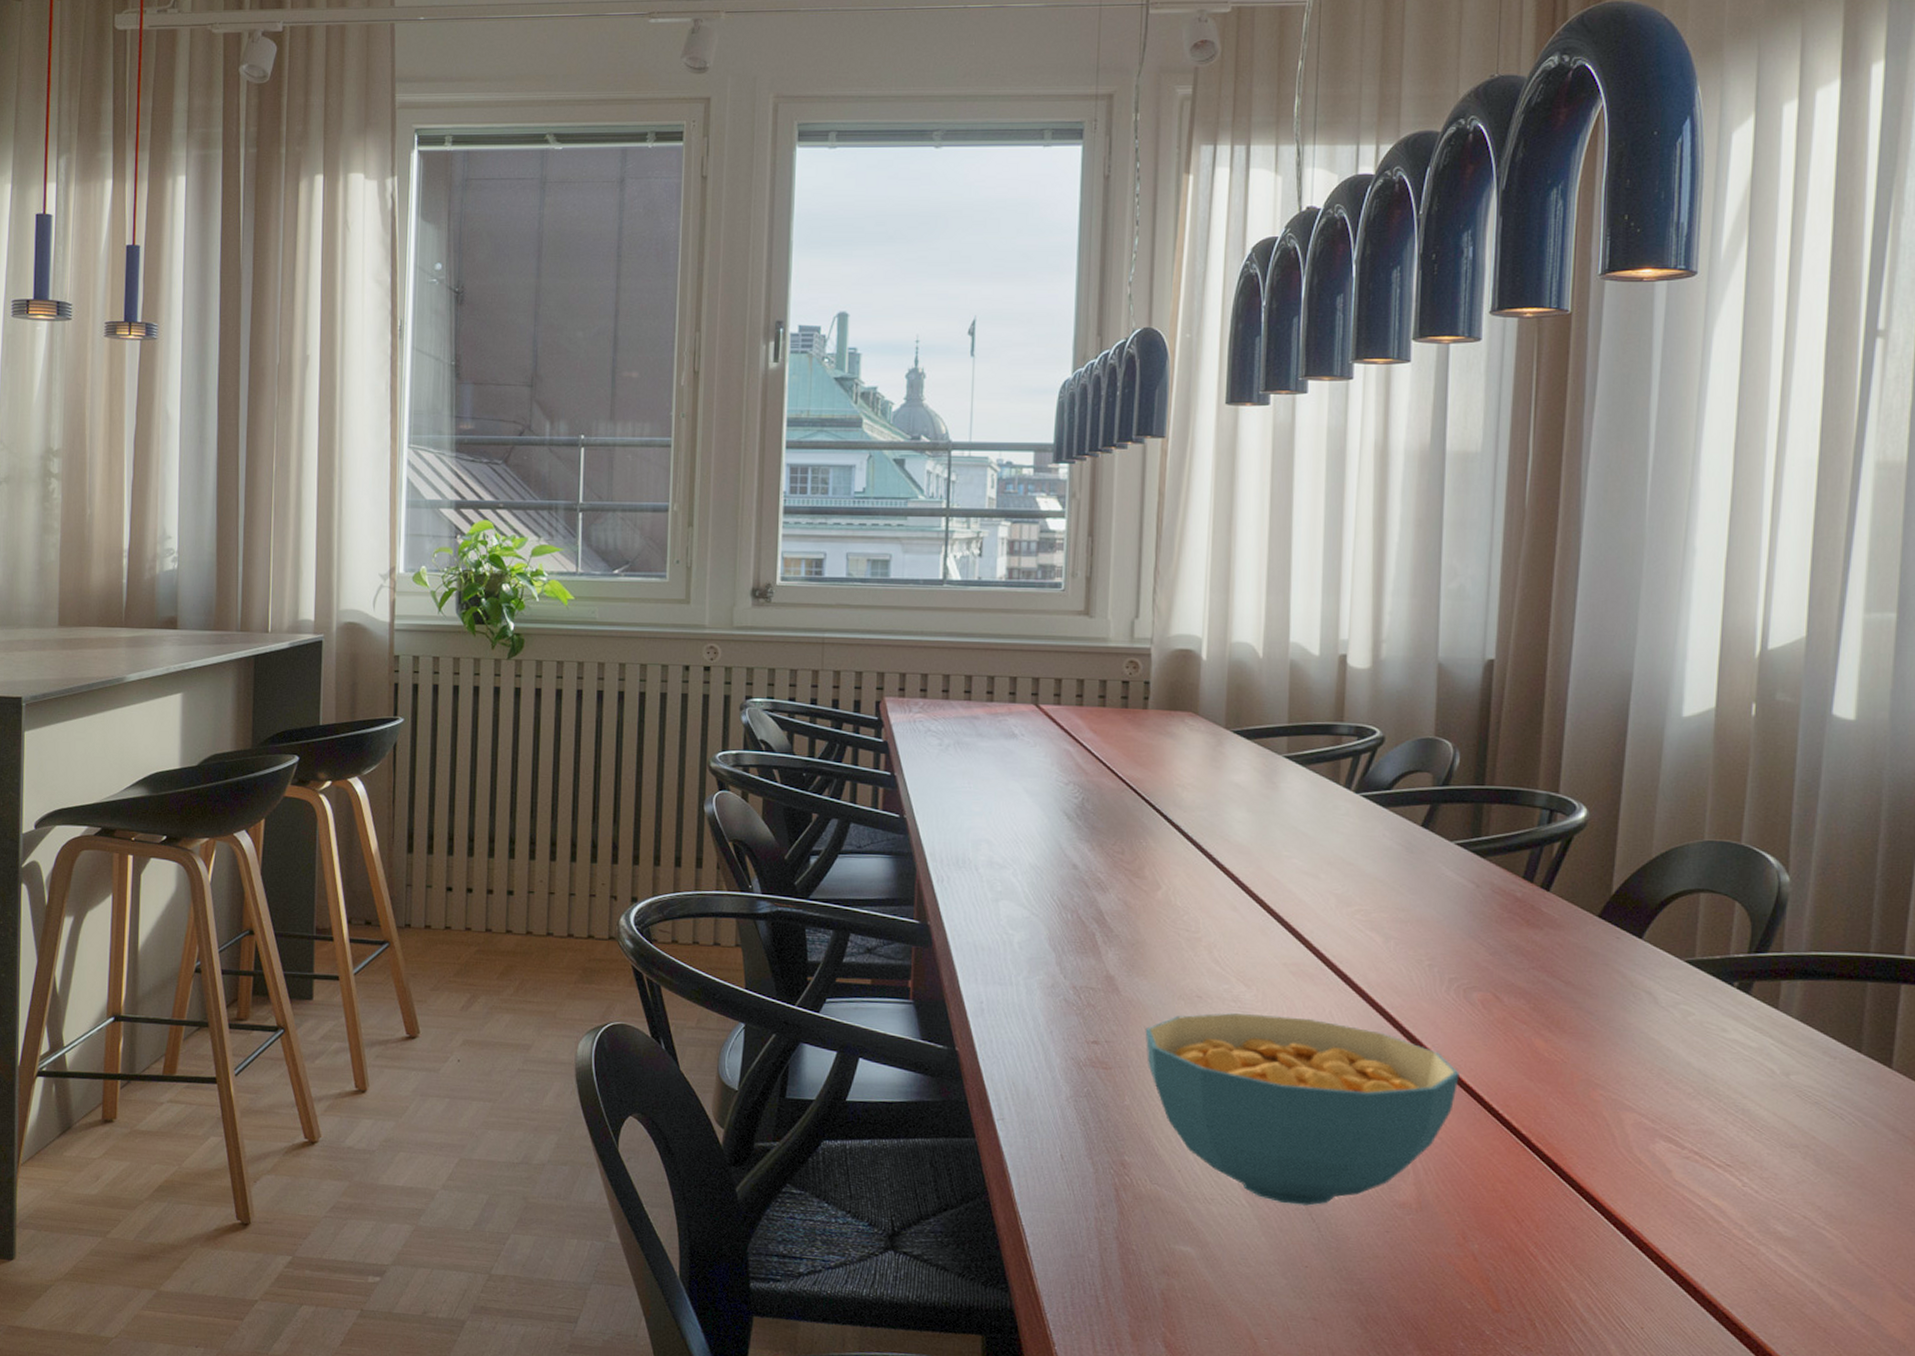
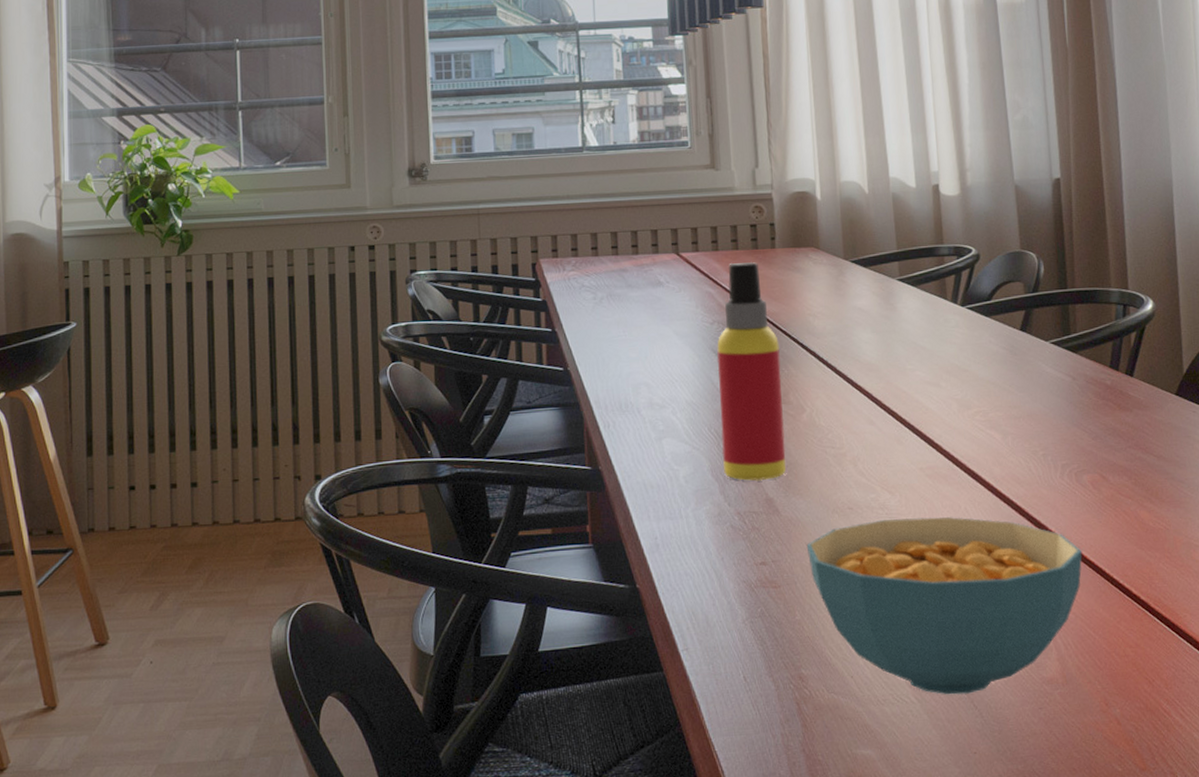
spray bottle: none [1062,721,1140,957] -> present [716,261,786,481]

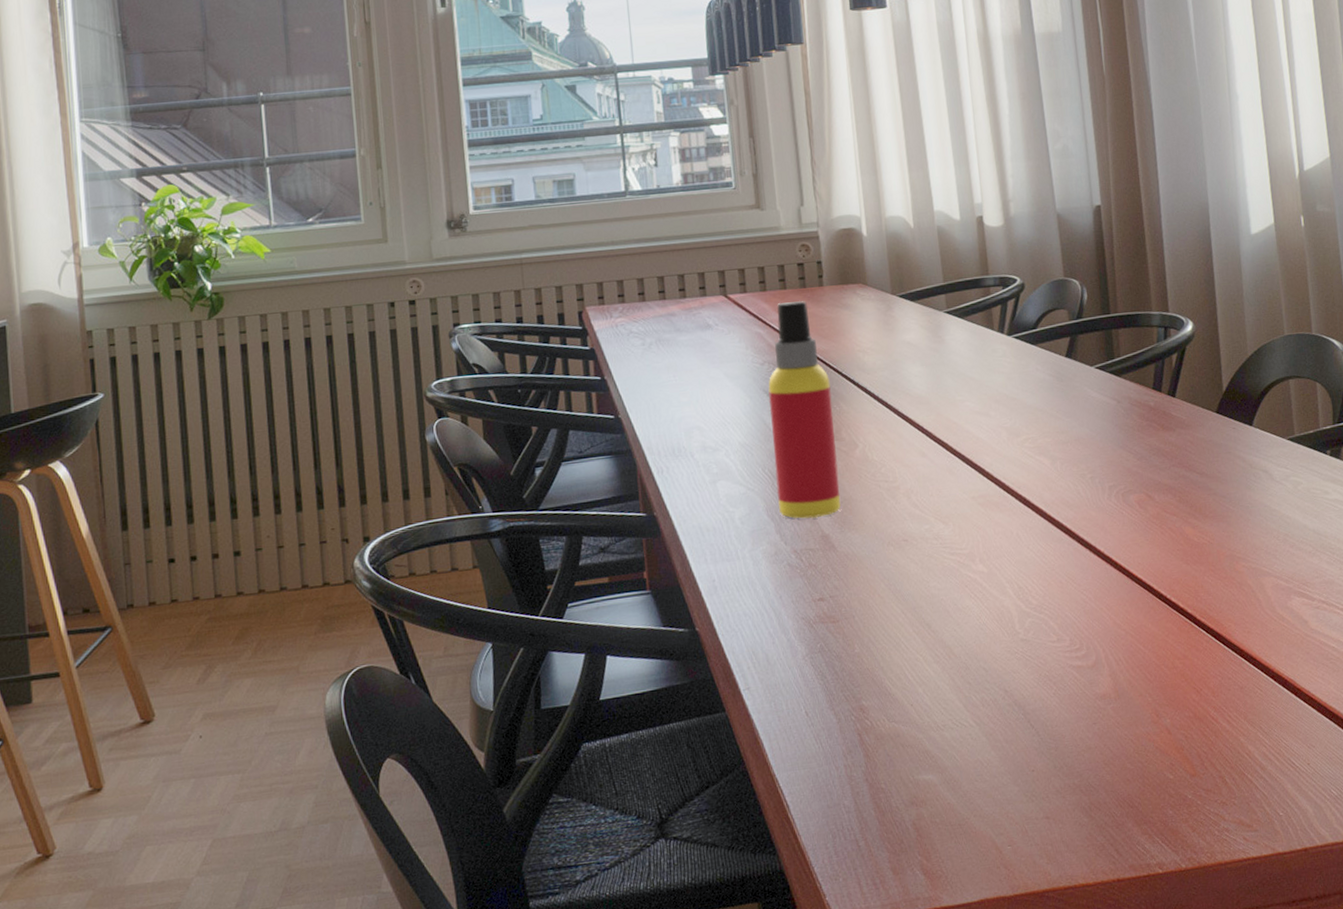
cereal bowl: present [806,516,1083,695] -> none [863,542,1131,717]

